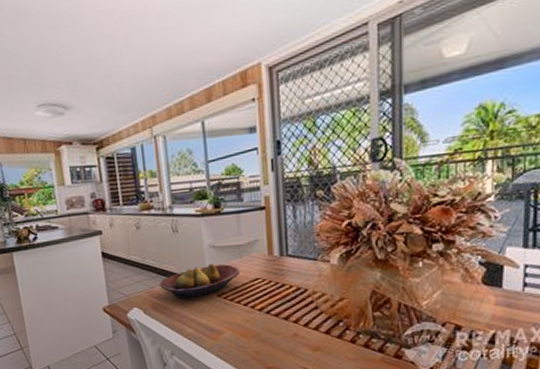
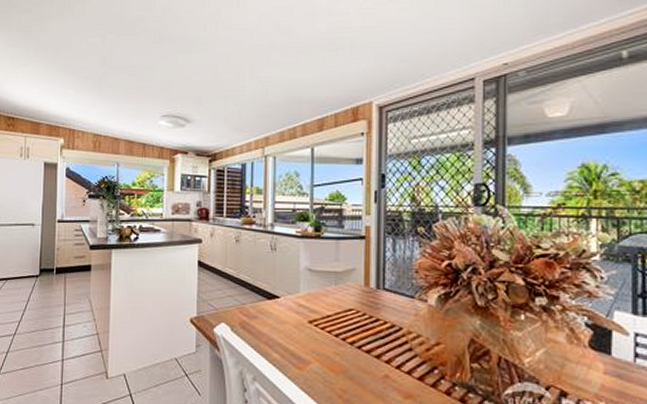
fruit bowl: present [159,263,240,300] -> none [251,286,334,321]

